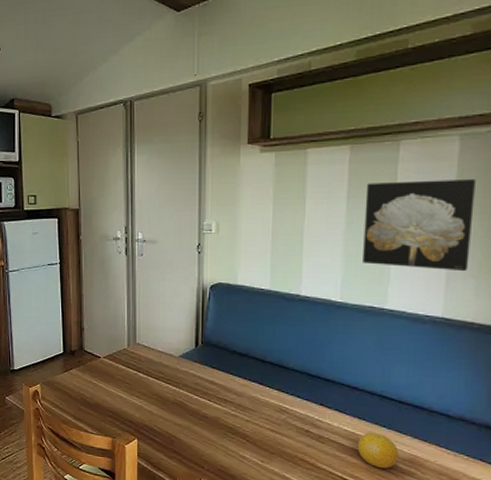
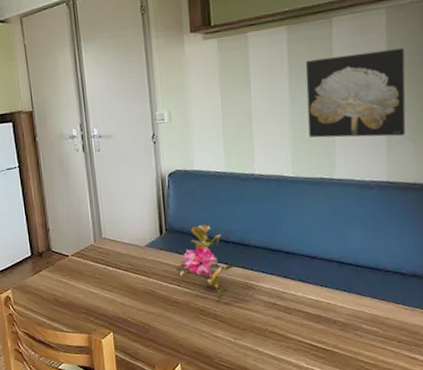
flower: none [209,341,270,425] -> present [176,225,235,304]
fruit: present [357,432,398,469] -> none [322,297,360,332]

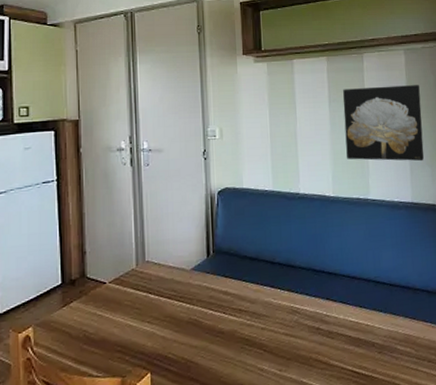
flower: present [176,225,235,304] -> none [222,245,281,332]

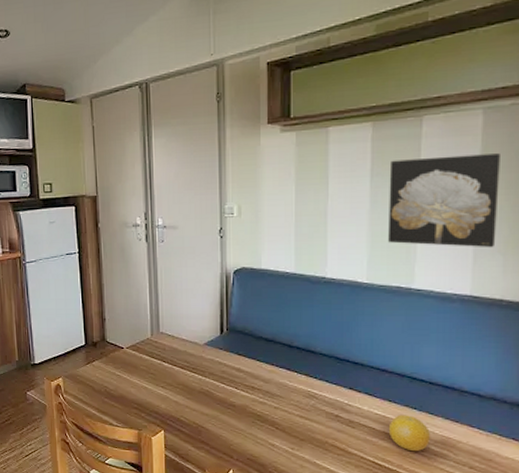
fruit: none [361,318,396,354] -> present [388,414,430,452]

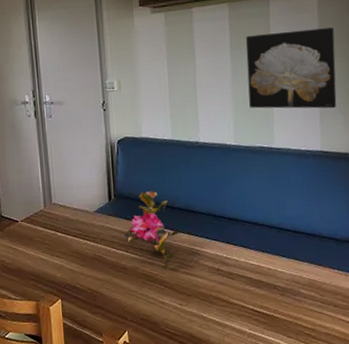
flower: none [235,327,298,412] -> present [124,191,181,270]
fruit: present [388,414,430,452] -> none [263,263,299,297]

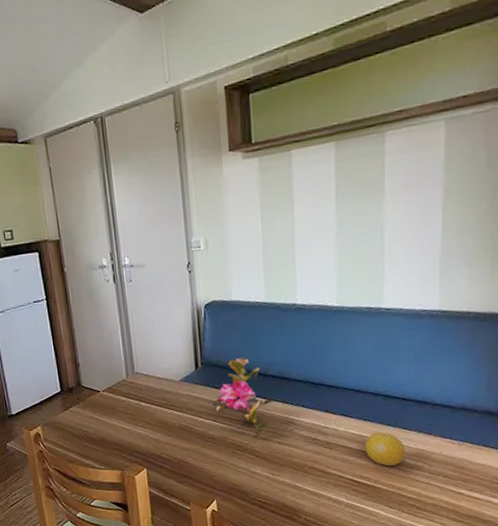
wall art: present [246,27,337,109] -> none [354,165,463,265]
fruit: none [263,263,299,297] -> present [364,432,405,467]

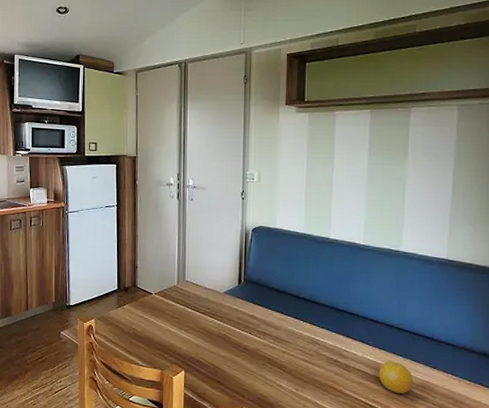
flower: present [212,358,274,440] -> none [250,279,304,356]

